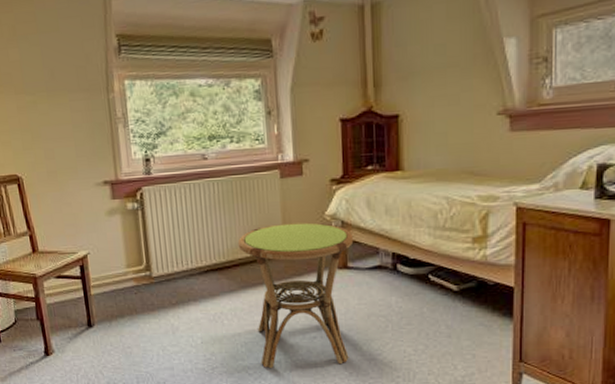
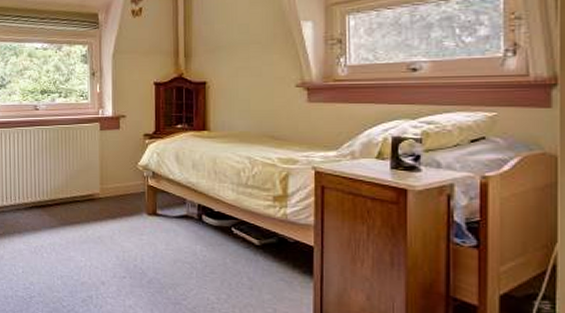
side table: present [237,222,354,368] -> none [60,170,163,306]

